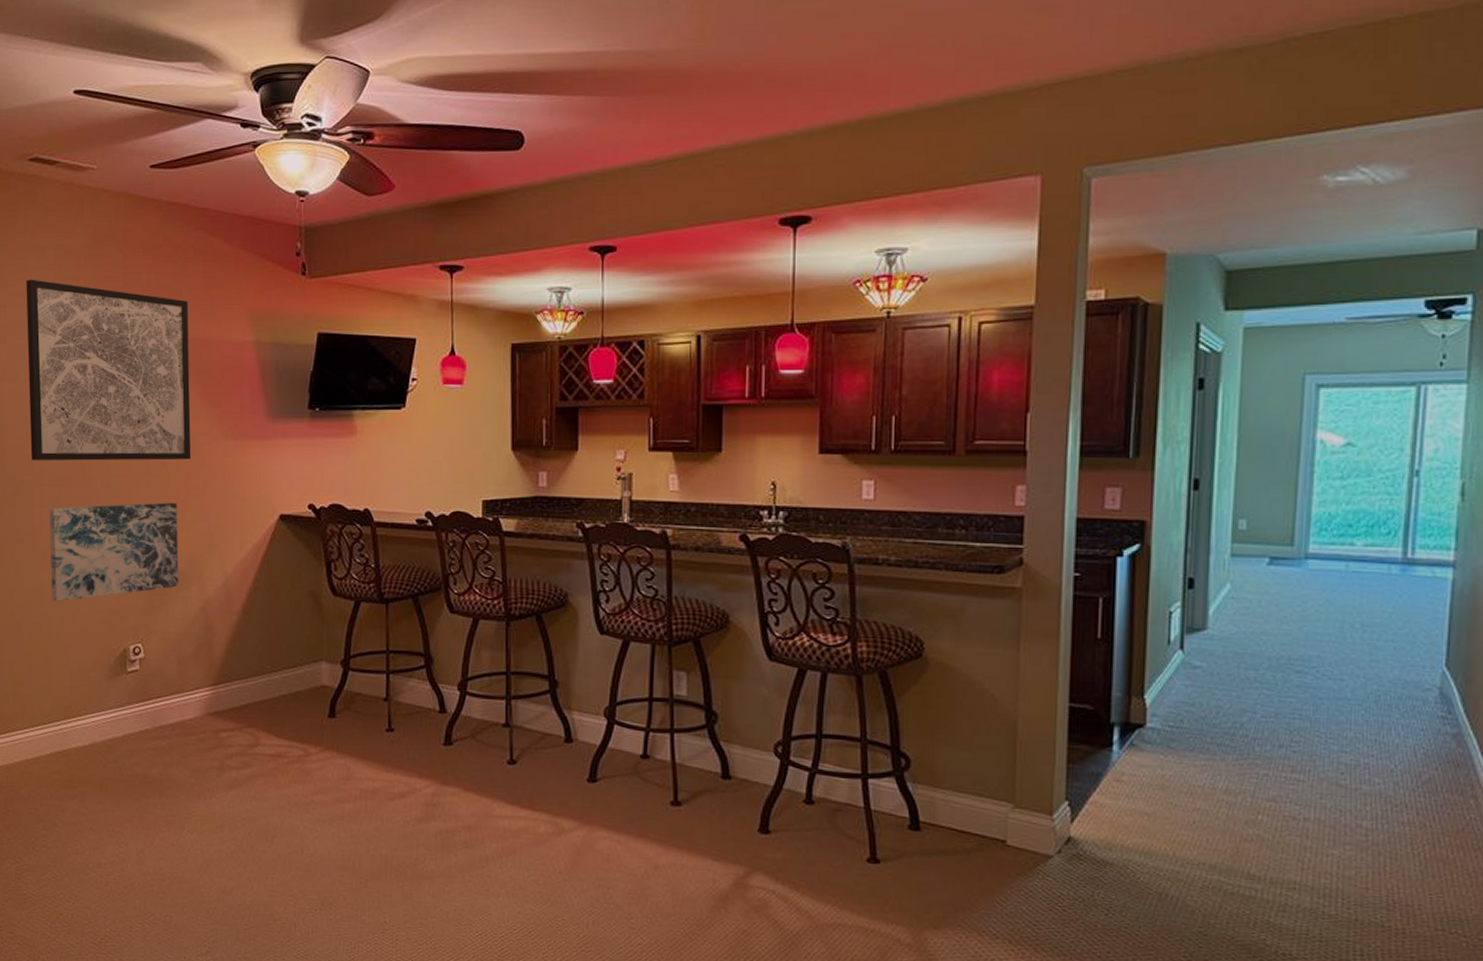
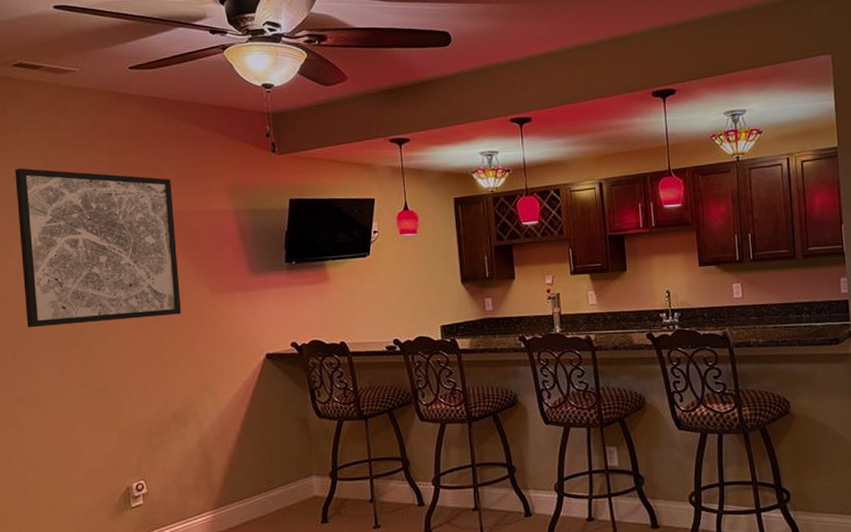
wall art: present [49,502,179,602] -> none [47,352,176,452]

